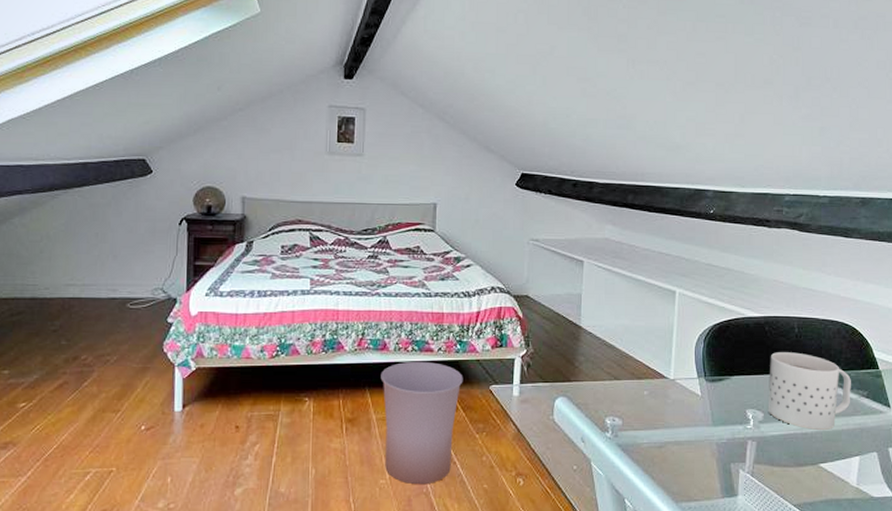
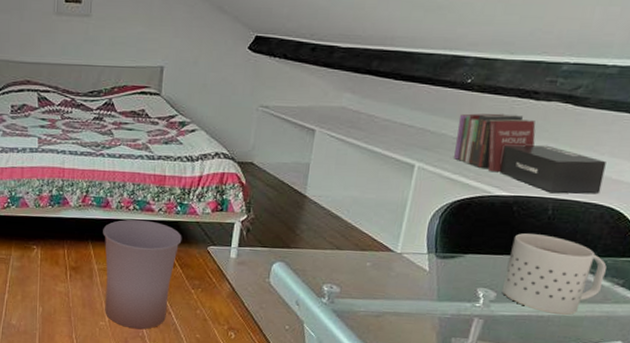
books: none [707,240,773,294] -> present [454,113,536,172]
box: none [749,268,834,313] -> present [500,145,606,194]

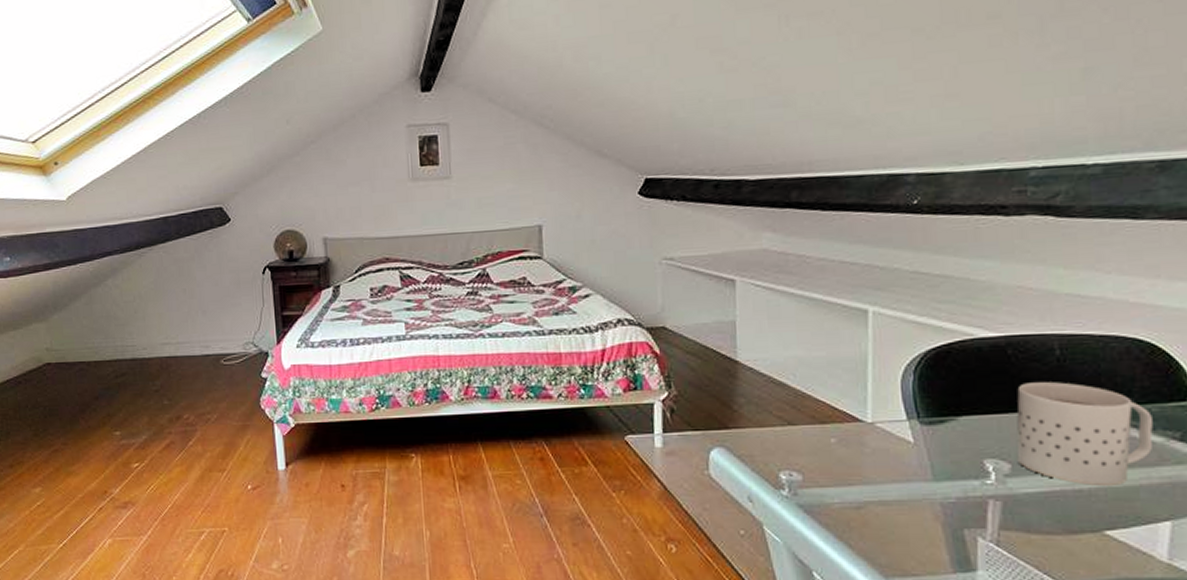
waste bin: present [103,219,182,330] -> none [493,409,592,550]
books: present [454,113,536,172] -> none [912,235,1016,308]
box: present [500,145,606,194] -> none [978,268,1118,328]

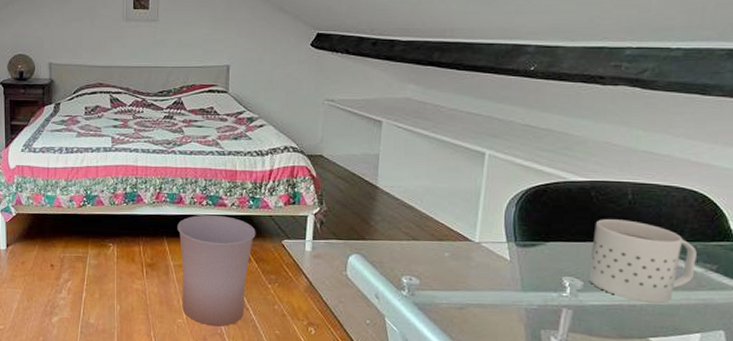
waste bin: none [493,409,592,550] -> present [177,214,256,327]

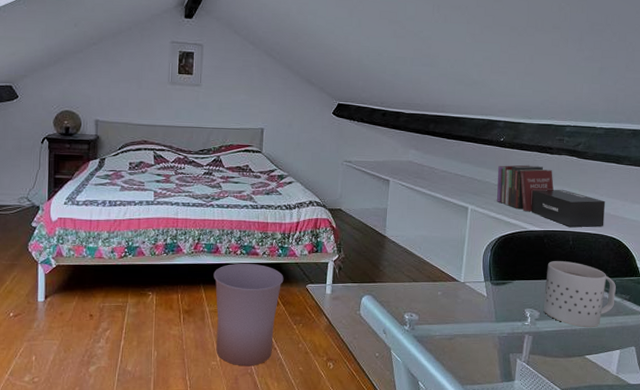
books: none [525,99,606,157] -> present [497,165,554,211]
box: none [573,129,683,178] -> present [531,189,605,228]

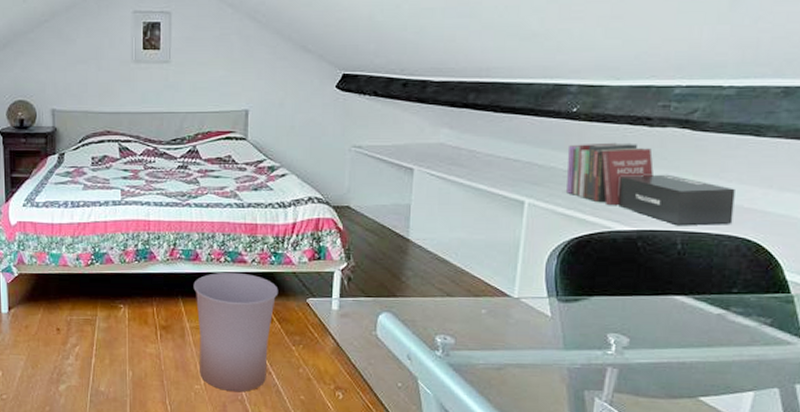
mug: present [543,261,616,328] -> none [635,271,750,361]

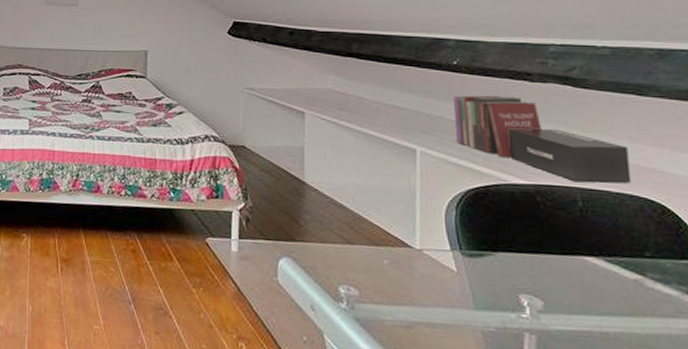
waste bin: present [193,272,279,392] -> none [94,206,178,336]

